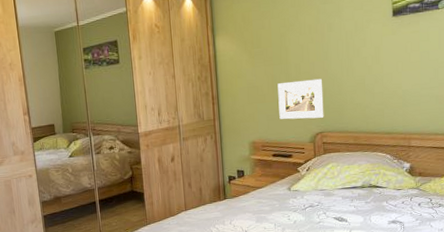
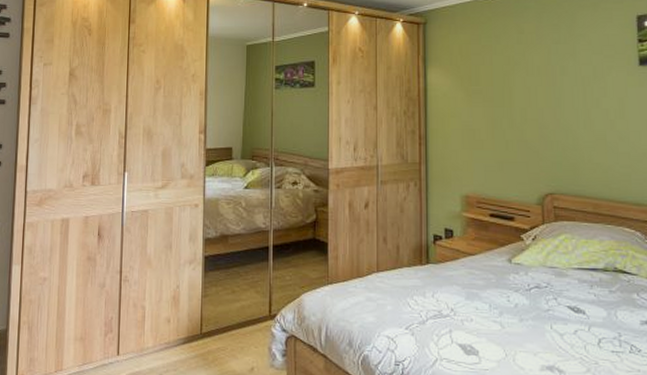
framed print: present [277,78,324,120] -> none [498,128,556,176]

